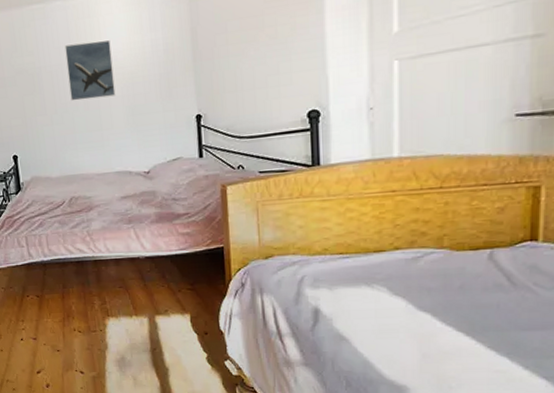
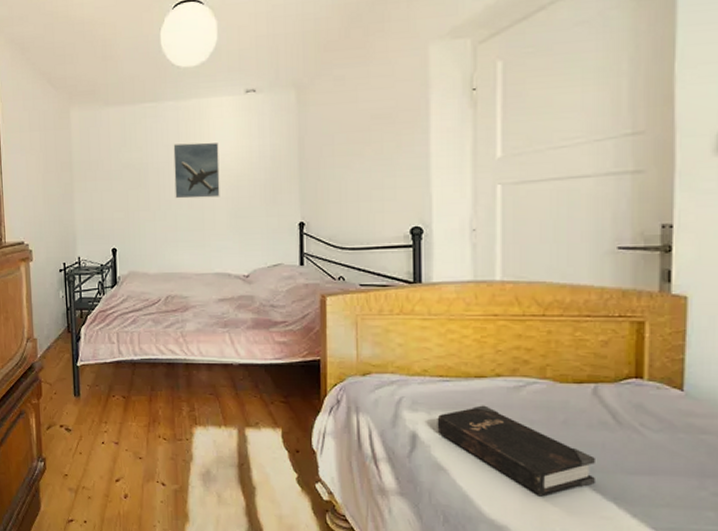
hardback book: none [338,277,490,357] -> present [437,405,595,497]

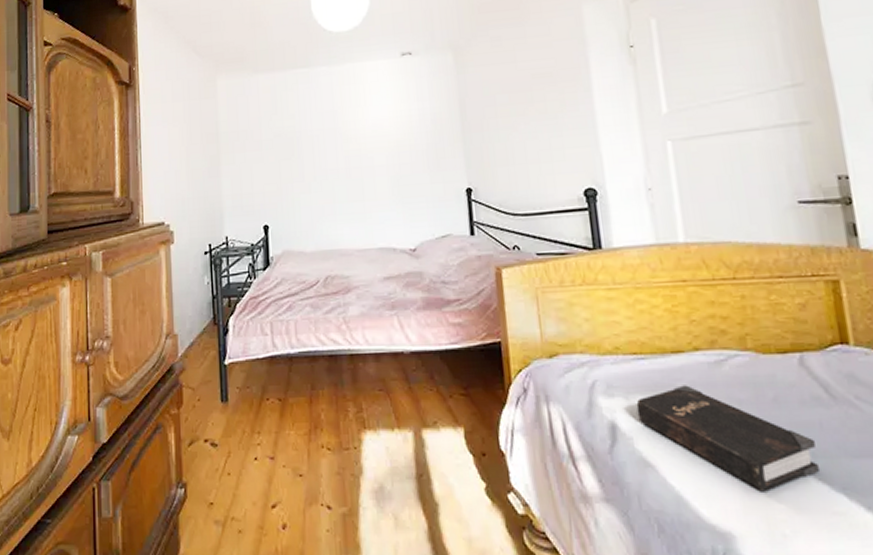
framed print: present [173,142,220,199] -> none [328,107,380,168]

